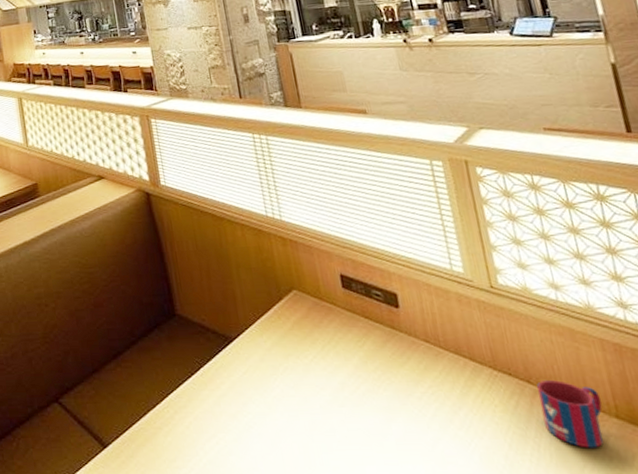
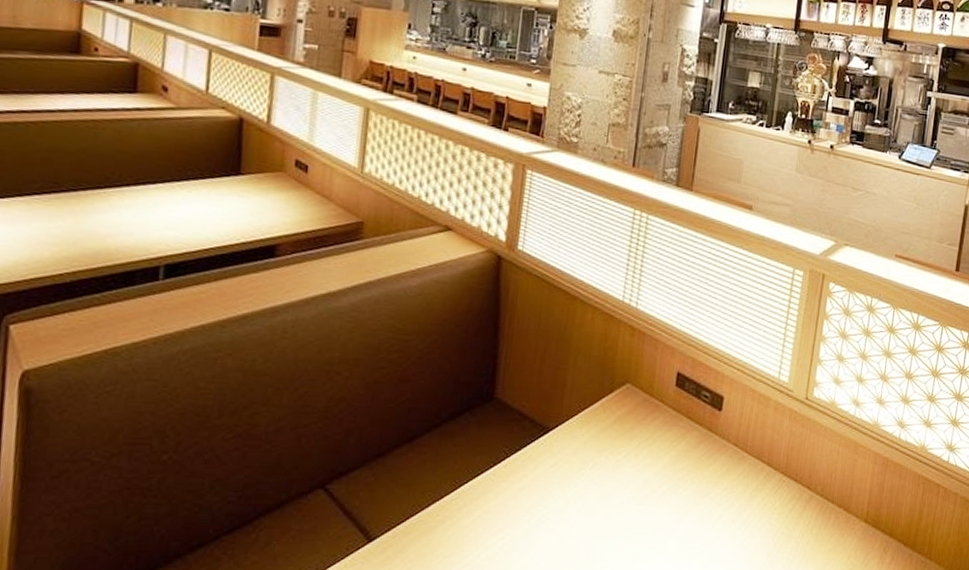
mug: present [537,380,603,448] -> none [809,487,859,548]

